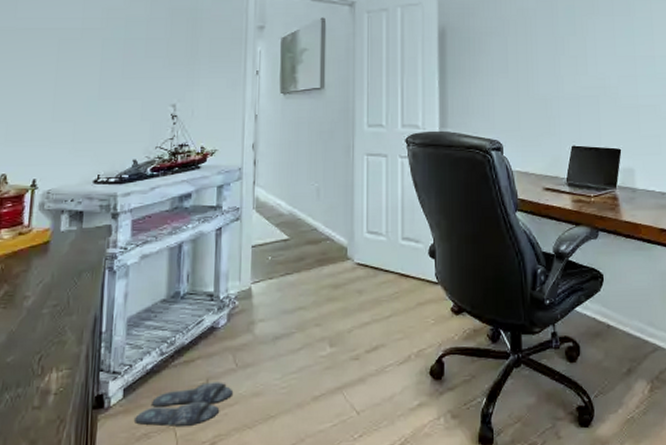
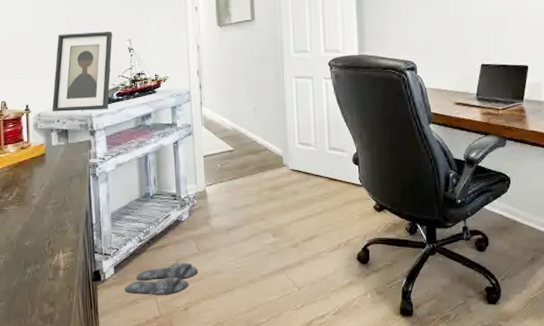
picture frame: none [66,95,154,189] -> present [52,32,113,112]

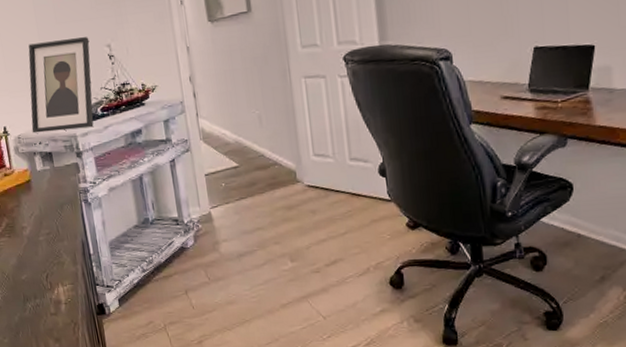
slippers: present [125,262,198,295] -> none [132,293,210,328]

